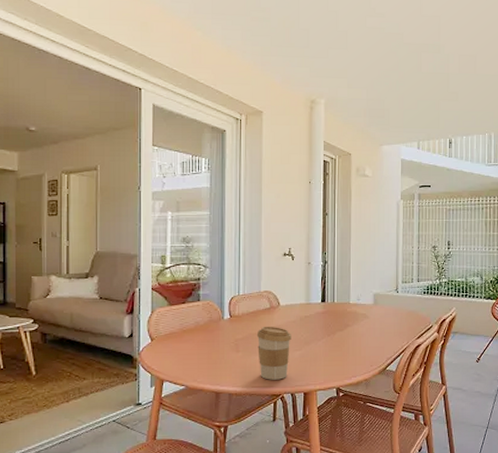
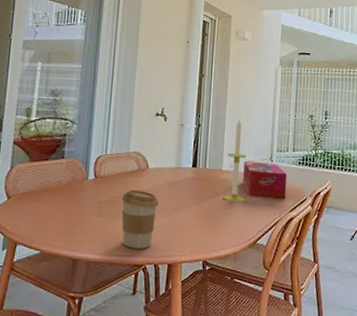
candle: none [352,254,374,332] -> present [223,119,247,202]
tissue box: none [371,293,413,327] -> present [243,160,288,199]

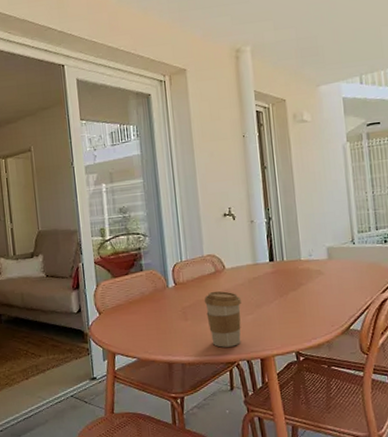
candle: present [223,119,247,202] -> none [304,205,331,291]
tissue box: present [243,160,288,199] -> none [323,245,375,282]

